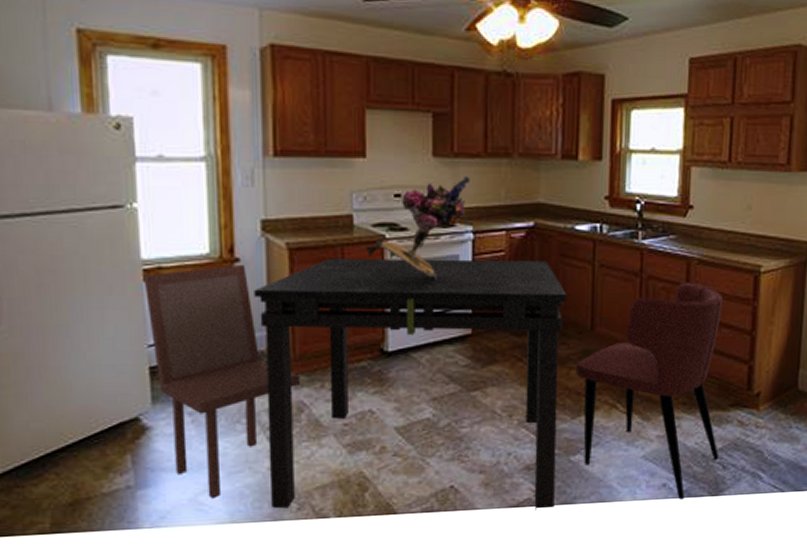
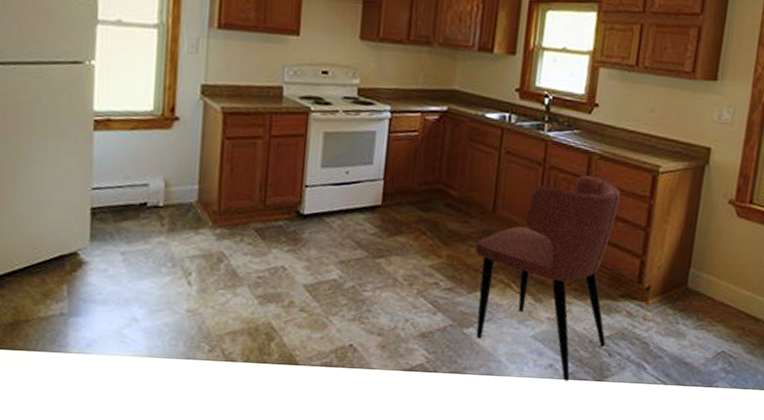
dining chair: present [143,264,301,499] -> none [93,122,223,333]
dining table: present [254,257,567,511] -> none [186,123,473,376]
bouquet: present [365,176,470,280] -> none [291,60,392,152]

